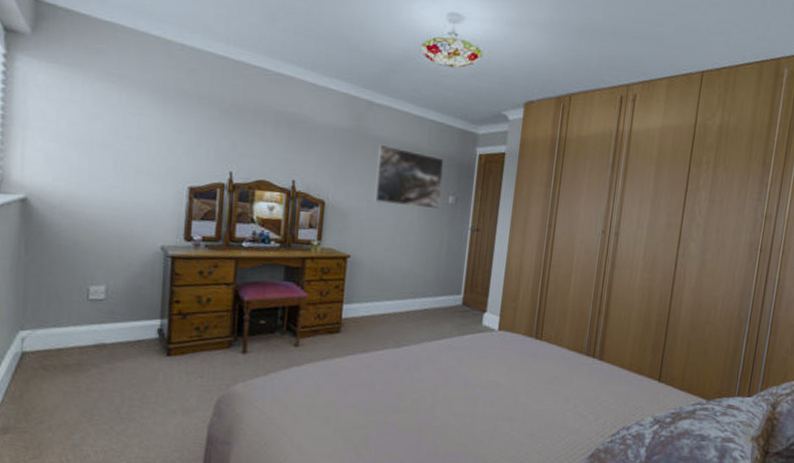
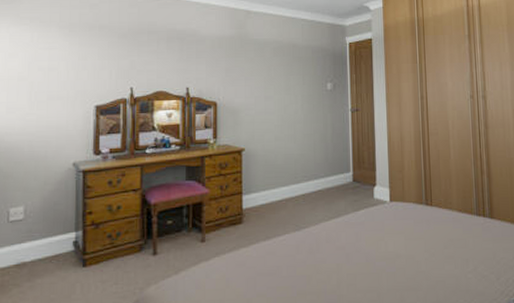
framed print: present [373,145,444,209] -> none [259,46,320,98]

